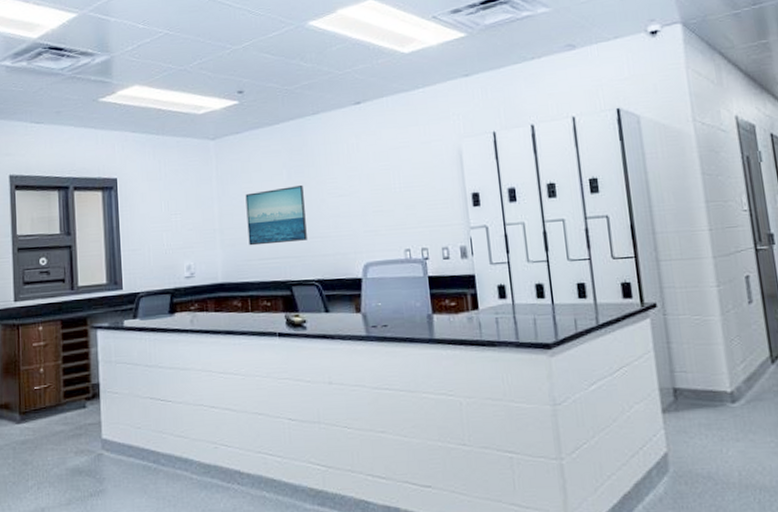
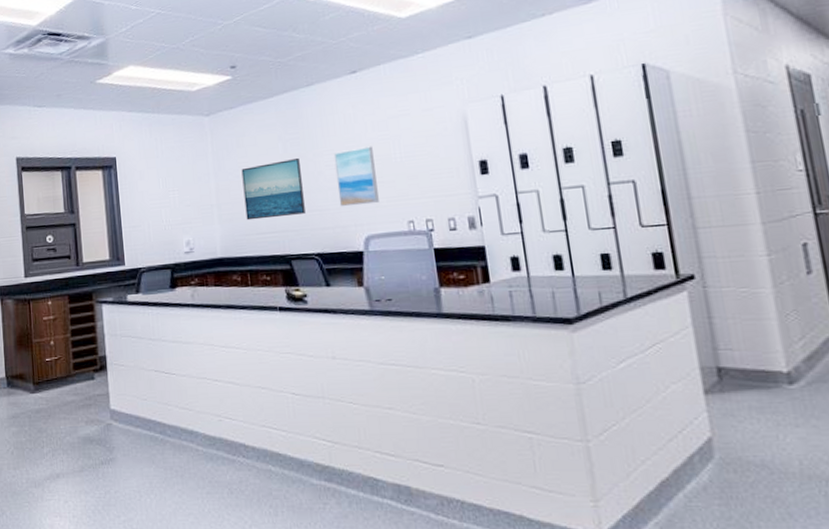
wall art: none [336,175,378,235] -> present [333,146,379,207]

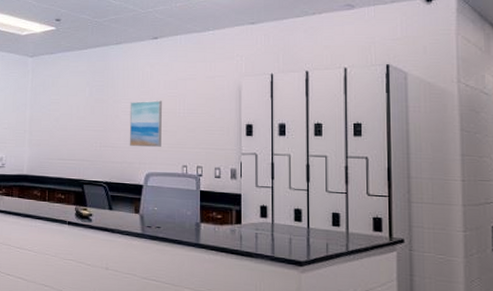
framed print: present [241,158,305,221] -> none [52,102,102,148]

